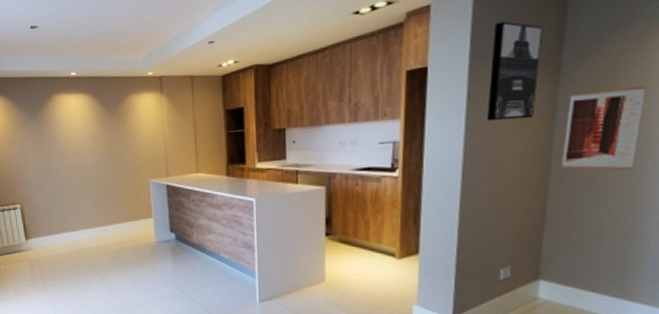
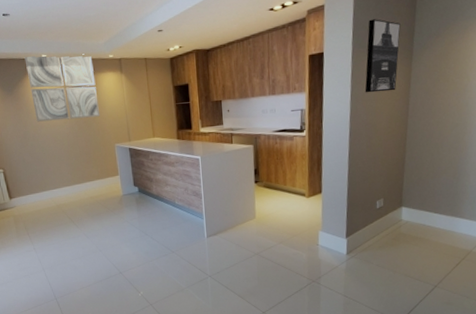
wall art: none [51,71,134,151] -> present [24,54,101,122]
wall art: present [561,85,647,171] -> none [414,66,466,127]

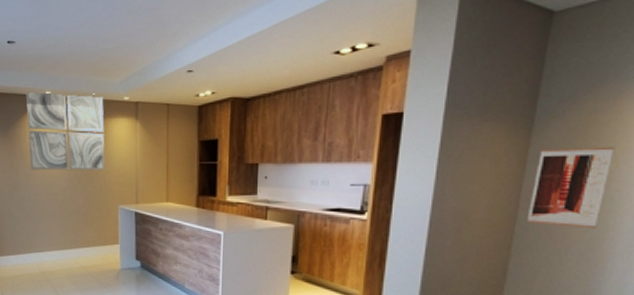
wall art: present [365,19,401,93] -> none [457,73,519,171]
wall art: none [414,66,466,127] -> present [527,146,615,229]

